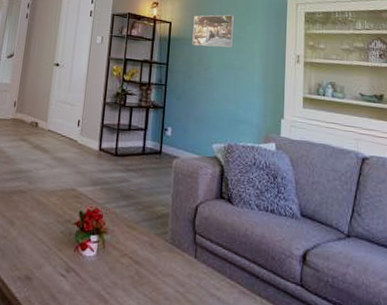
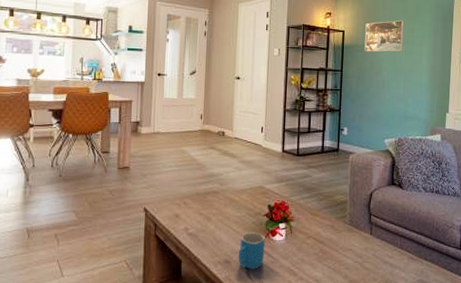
mug: none [41,243,74,291] -> present [238,232,265,269]

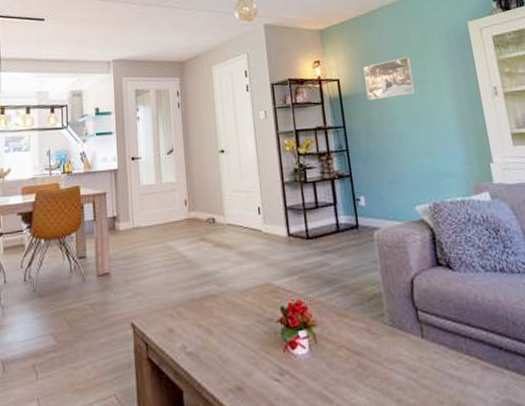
mug: present [238,232,265,269] -> none [251,345,286,398]

